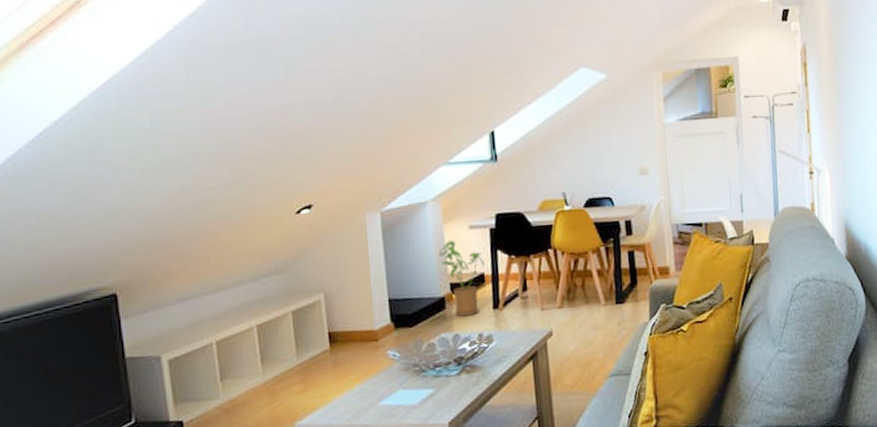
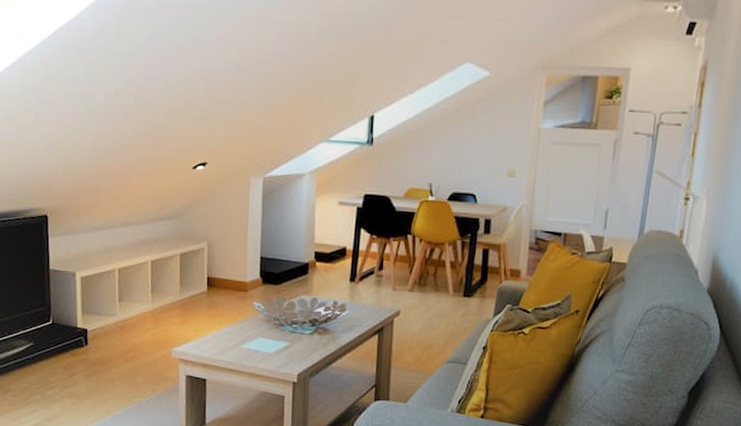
house plant: present [438,240,485,316] -> none [308,213,348,284]

